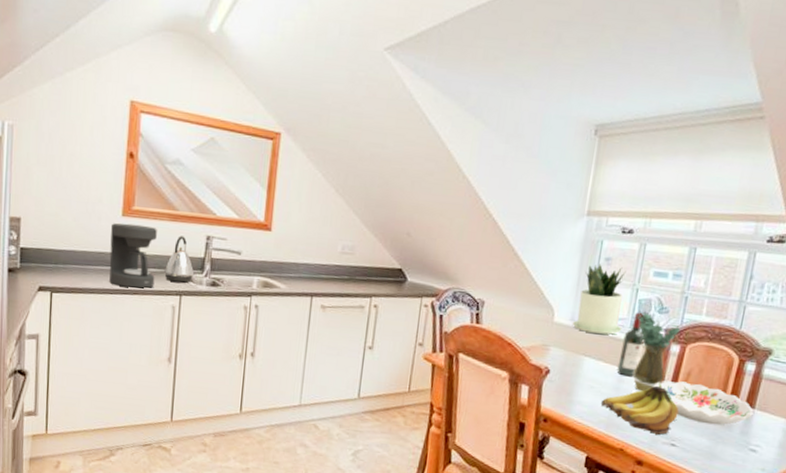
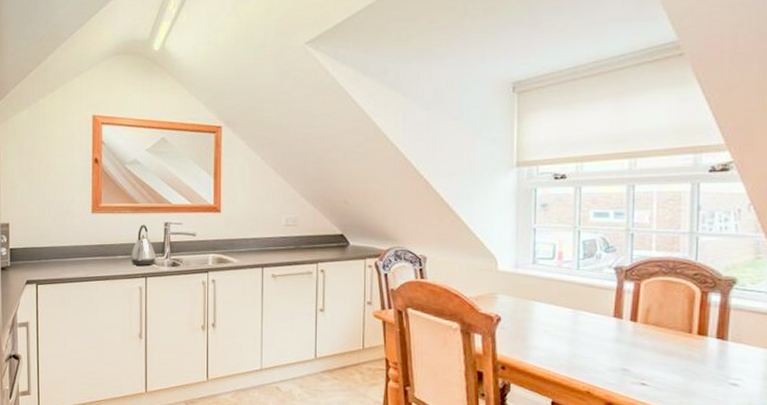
coffee maker: present [109,223,157,289] -> none [83,219,123,275]
planter: present [572,264,626,335] -> none [517,210,570,278]
fruit: present [600,385,679,435] -> none [558,324,644,374]
wine bottle: present [617,312,644,377] -> none [570,253,594,318]
vase: present [632,309,682,392] -> none [583,250,632,332]
decorative bowl: present [652,380,754,425] -> none [611,318,727,361]

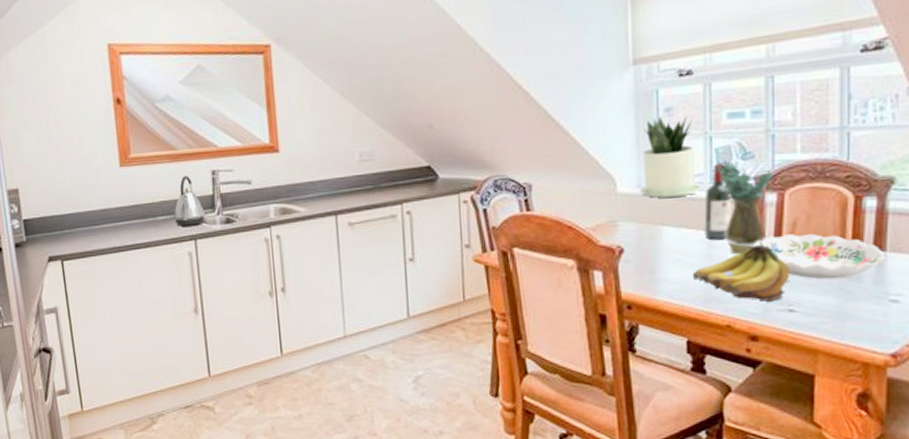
planter: none [517,210,570,278] -> present [639,116,701,198]
fruit: none [558,324,644,374] -> present [692,244,790,302]
wine bottle: none [570,253,594,318] -> present [704,163,731,240]
vase: none [583,250,632,332] -> present [716,160,774,255]
decorative bowl: none [611,318,727,361] -> present [752,233,885,280]

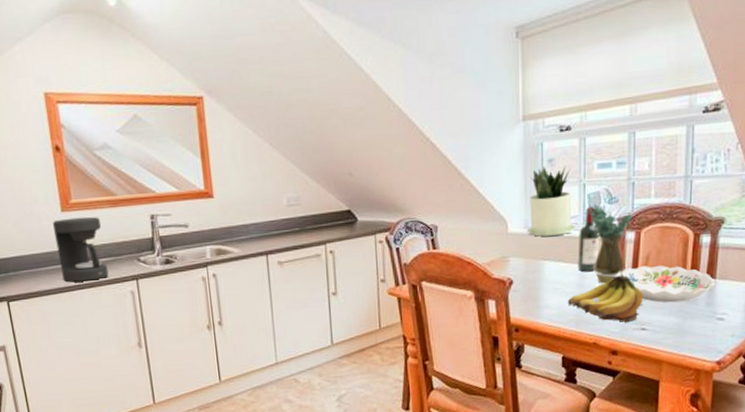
coffee maker: none [111,172,166,242] -> present [53,216,109,283]
kettle: present [174,175,206,226] -> none [115,220,146,267]

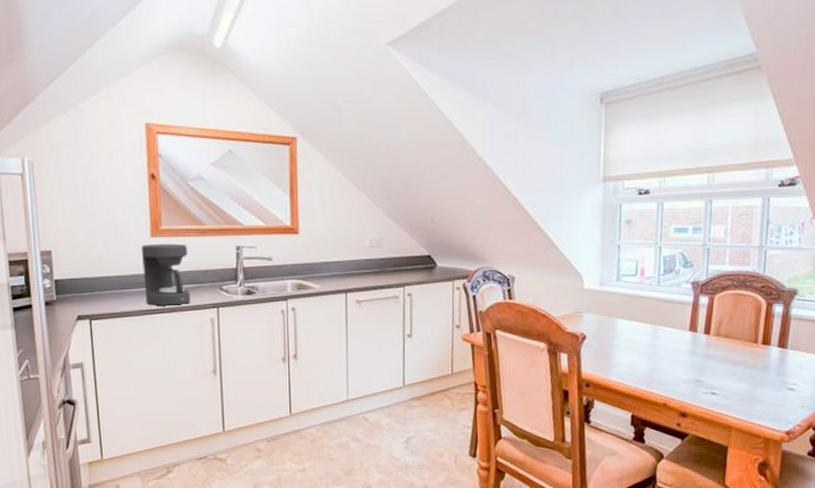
planter: present [526,166,576,237] -> none [601,227,651,295]
fruit: present [567,275,644,322] -> none [638,338,715,385]
wine bottle: present [577,206,599,272] -> none [650,269,673,333]
vase: present [588,204,633,284] -> none [663,266,707,346]
decorative bowl: present [615,265,715,303] -> none [687,331,787,369]

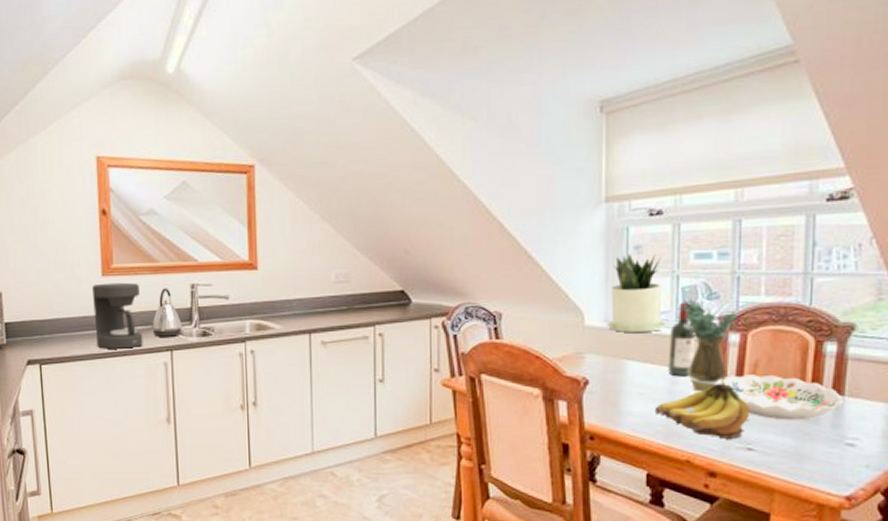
kettle: none [199,249,229,295] -> present [152,288,183,337]
planter: none [601,227,651,295] -> present [606,254,667,332]
fruit: none [638,338,715,385] -> present [654,383,750,439]
wine bottle: none [650,269,673,333] -> present [668,301,695,377]
vase: none [663,266,707,346] -> present [682,298,738,392]
decorative bowl: none [687,331,787,369] -> present [714,374,844,420]

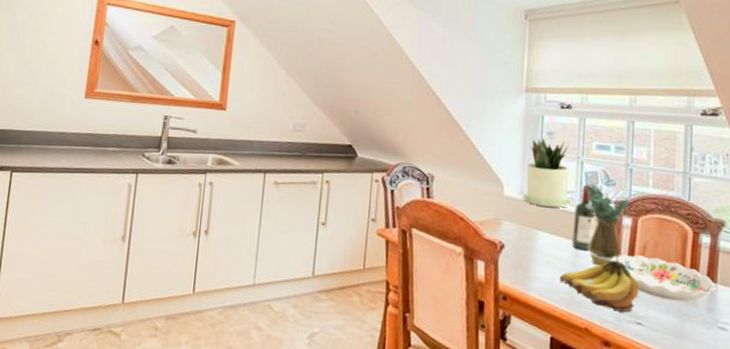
coffee maker: present [92,282,143,350] -> none [69,104,117,168]
kettle: present [152,288,183,337] -> none [122,116,152,161]

